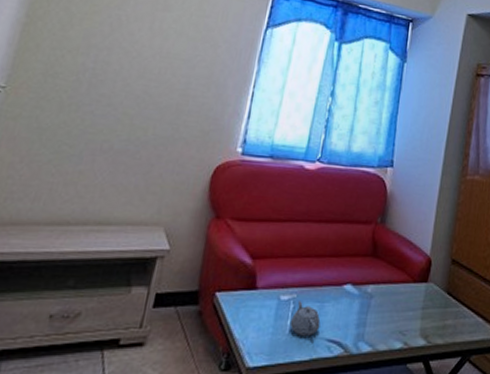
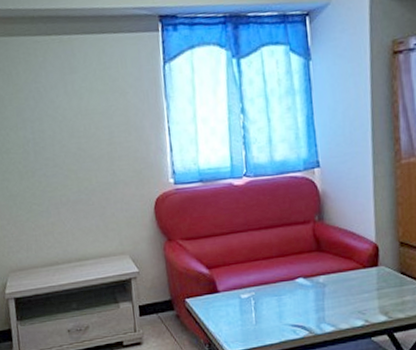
teapot: present [289,301,321,337] -> none [254,297,282,325]

